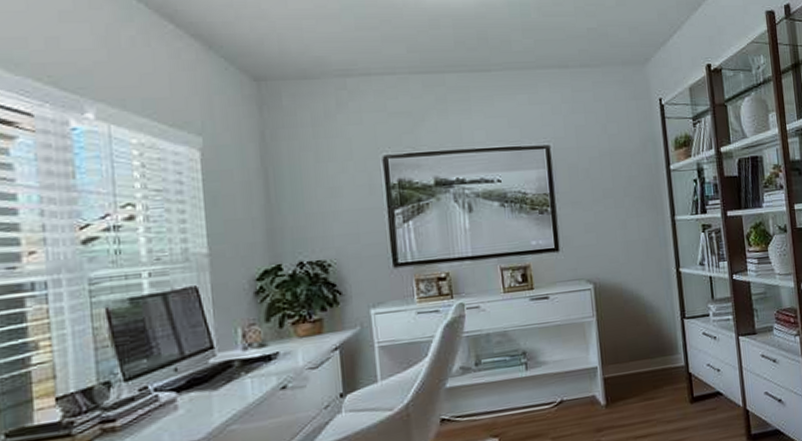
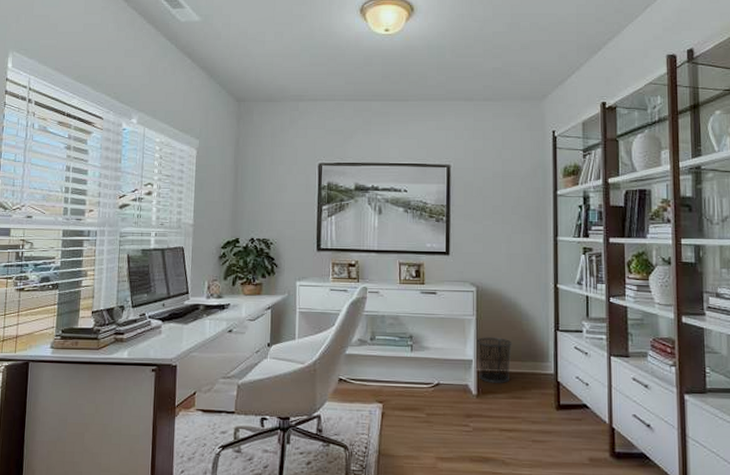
waste bin: none [599,336,639,389] -> present [476,337,512,384]

